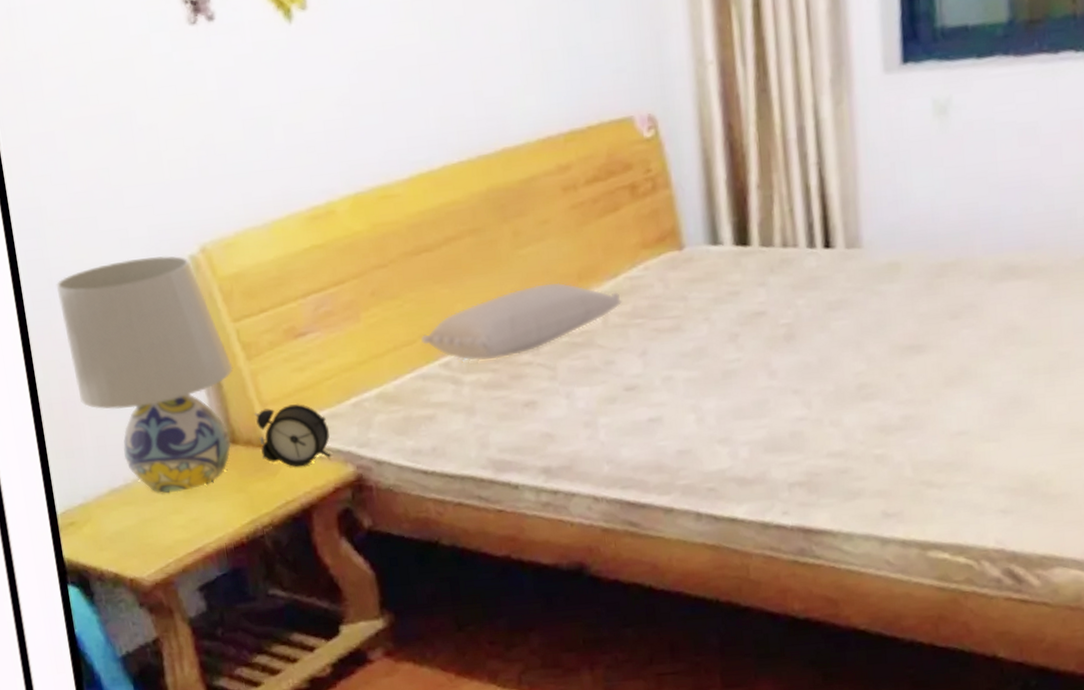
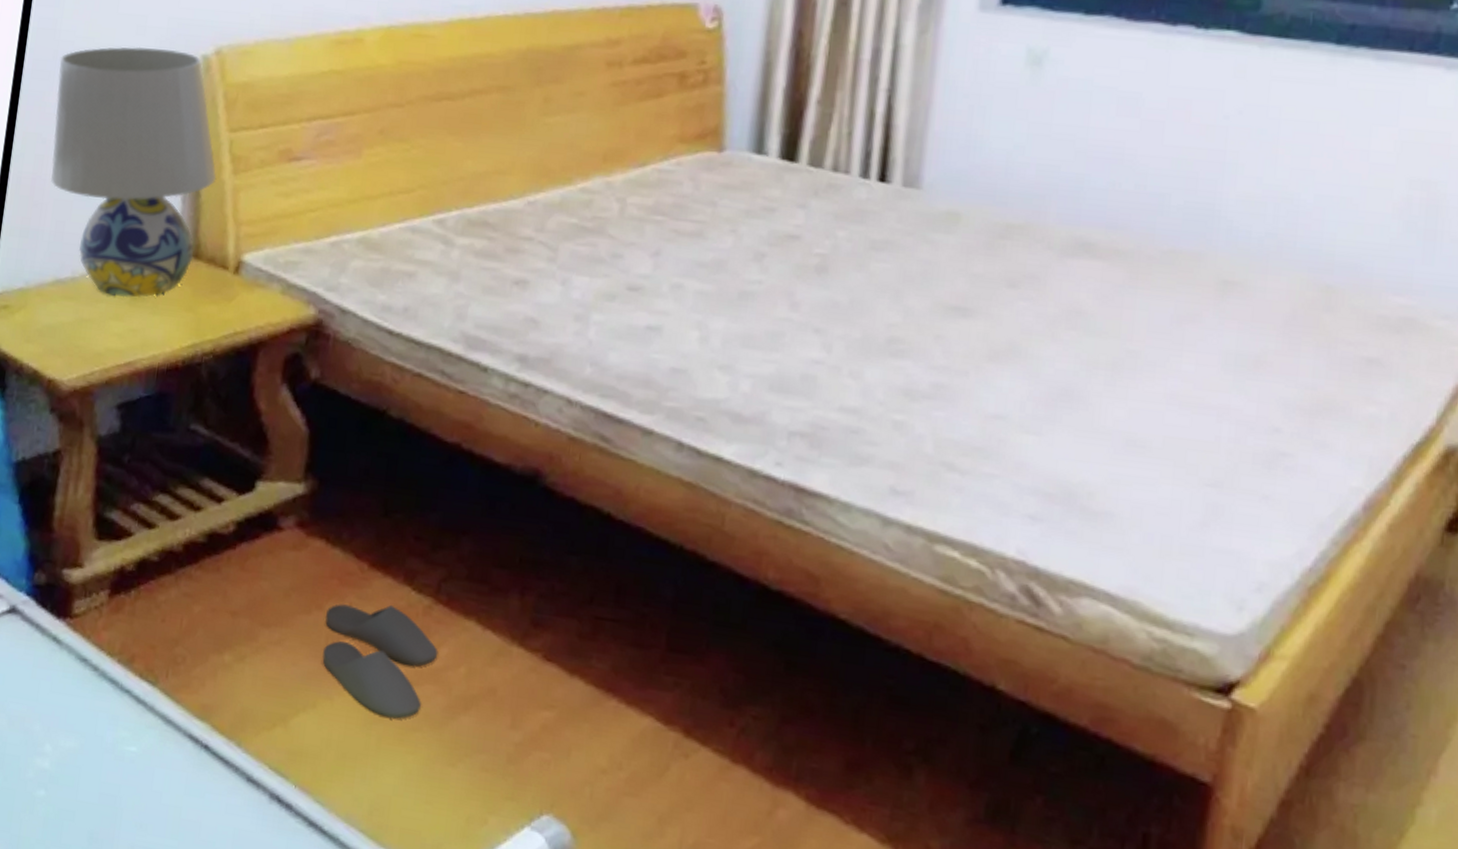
alarm clock: present [254,403,332,467] -> none [222,228,300,298]
pillow: present [420,282,623,361] -> none [419,157,646,227]

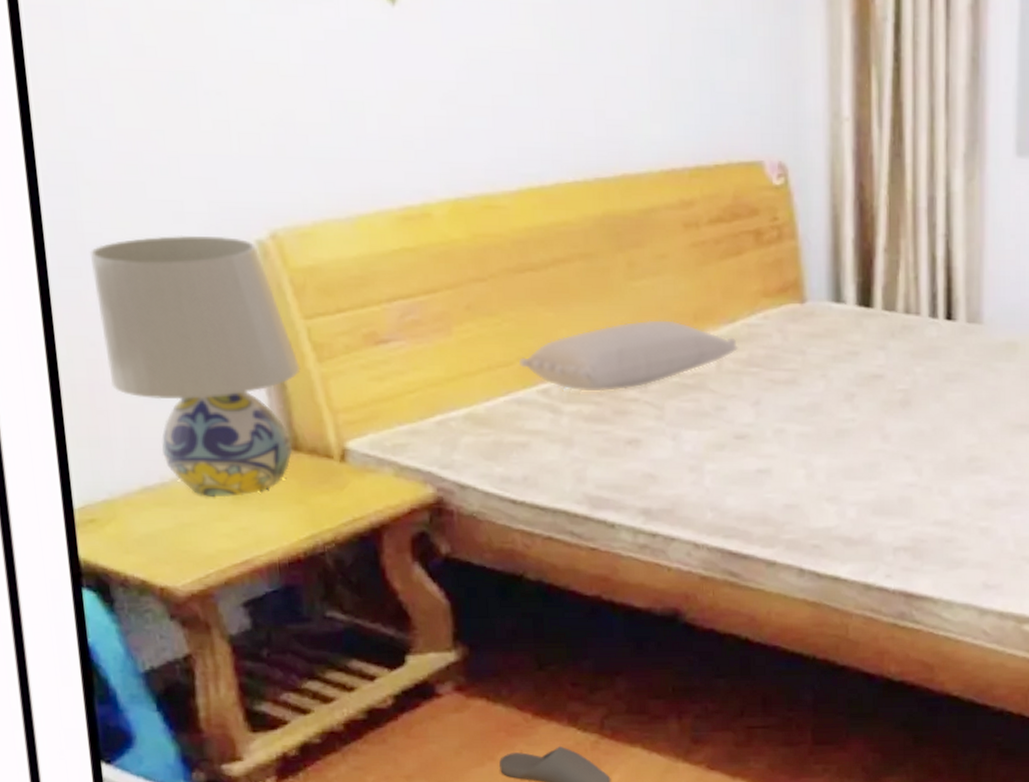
pillow: none [419,157,646,227] -> present [518,320,739,392]

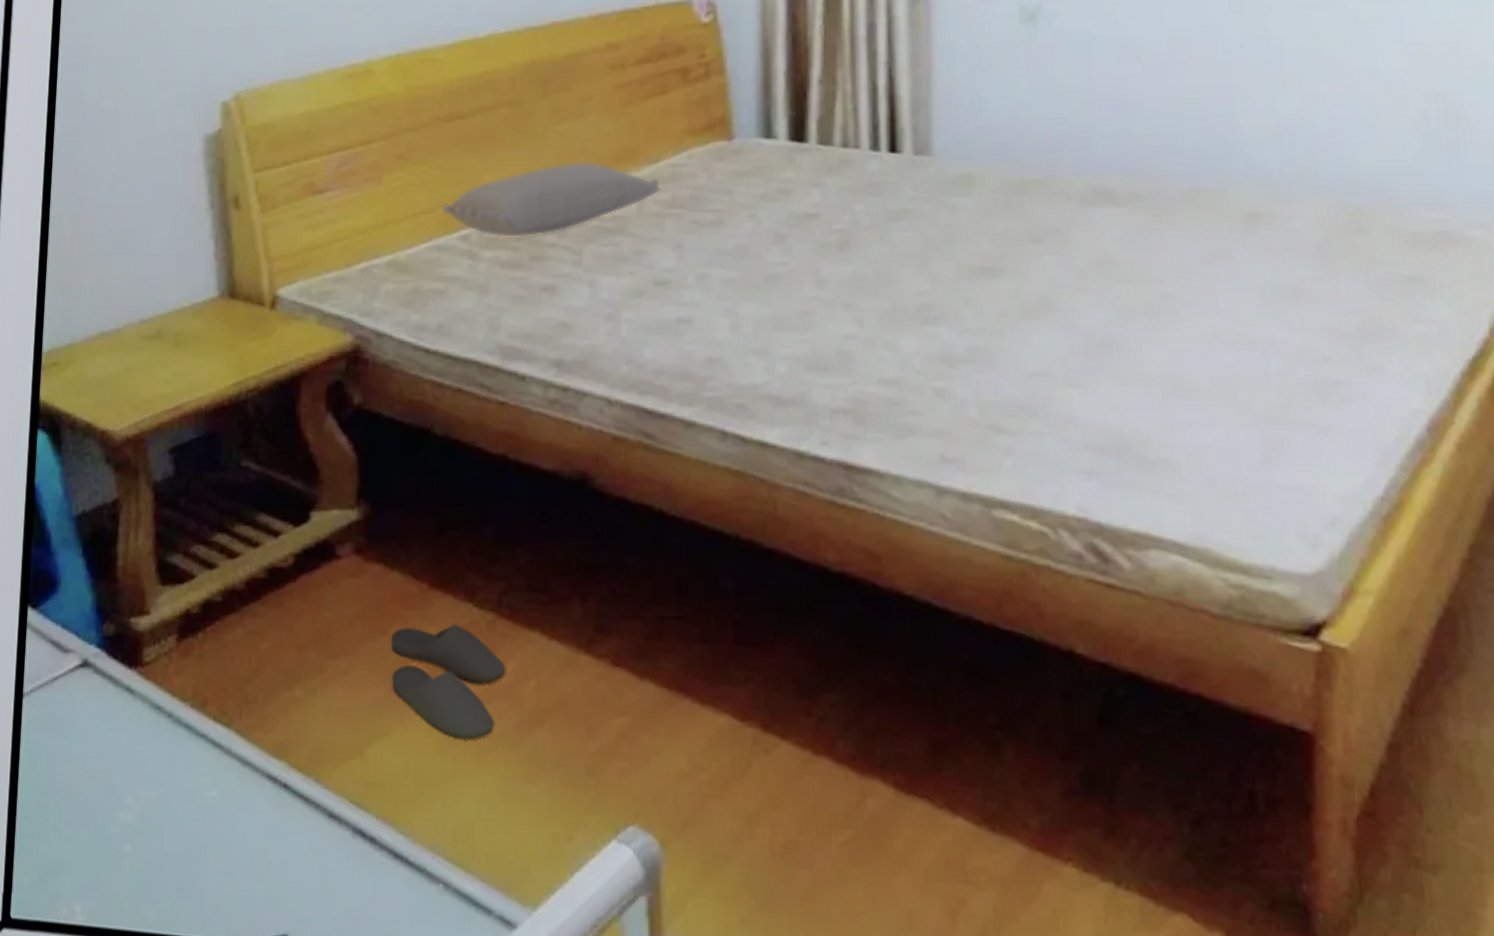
table lamp: present [89,235,301,498] -> none [87,100,246,344]

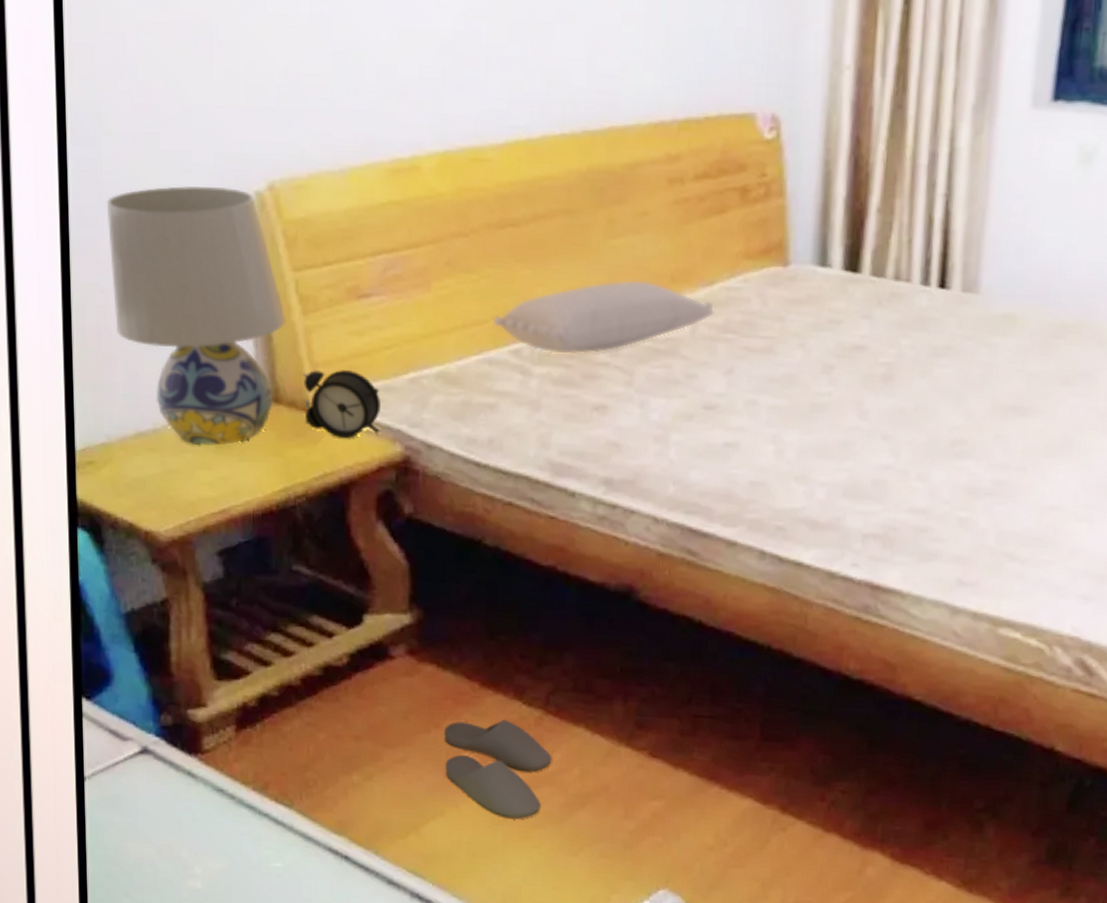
table lamp: none [87,100,246,344] -> present [106,185,287,447]
alarm clock: none [259,262,332,329] -> present [303,369,380,438]

